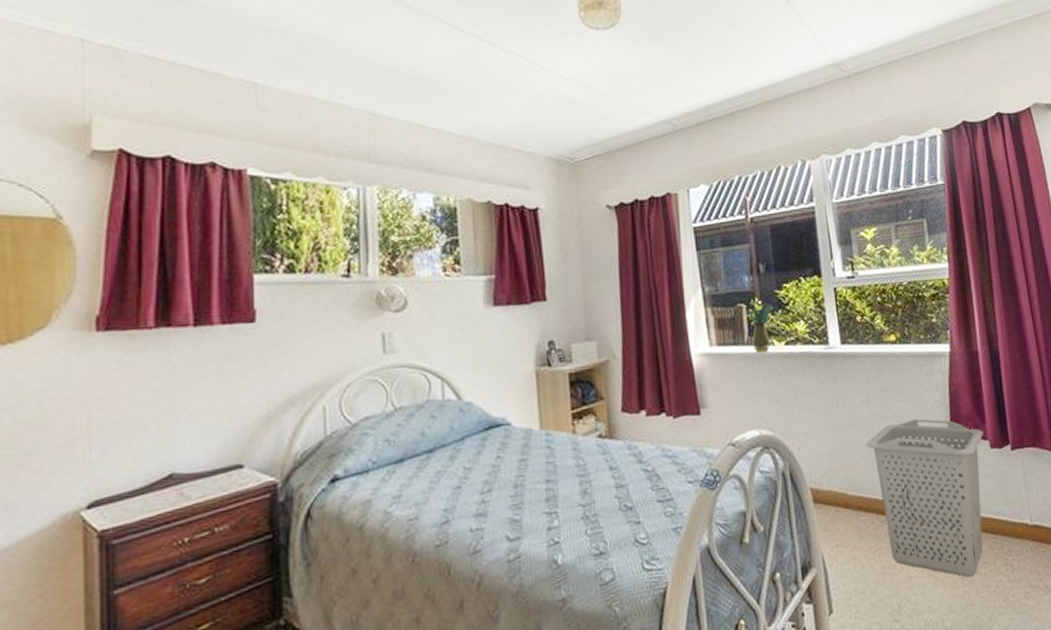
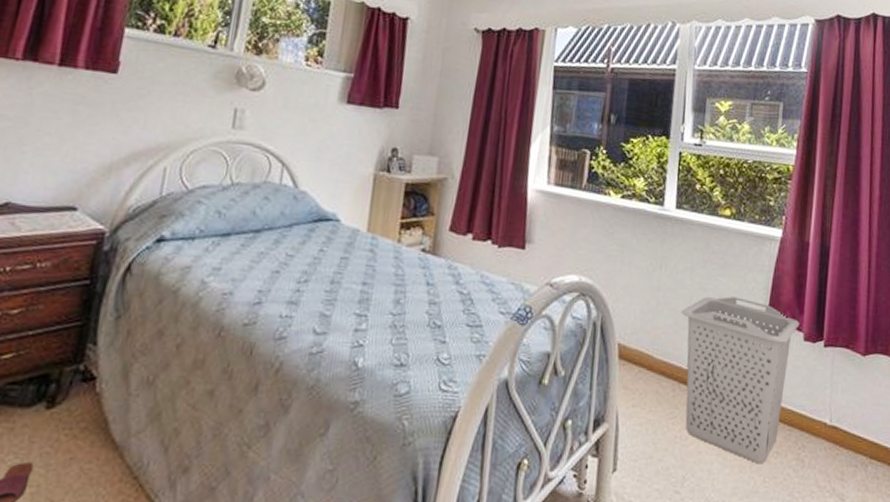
vase: present [745,302,774,354] -> none [589,153,617,203]

